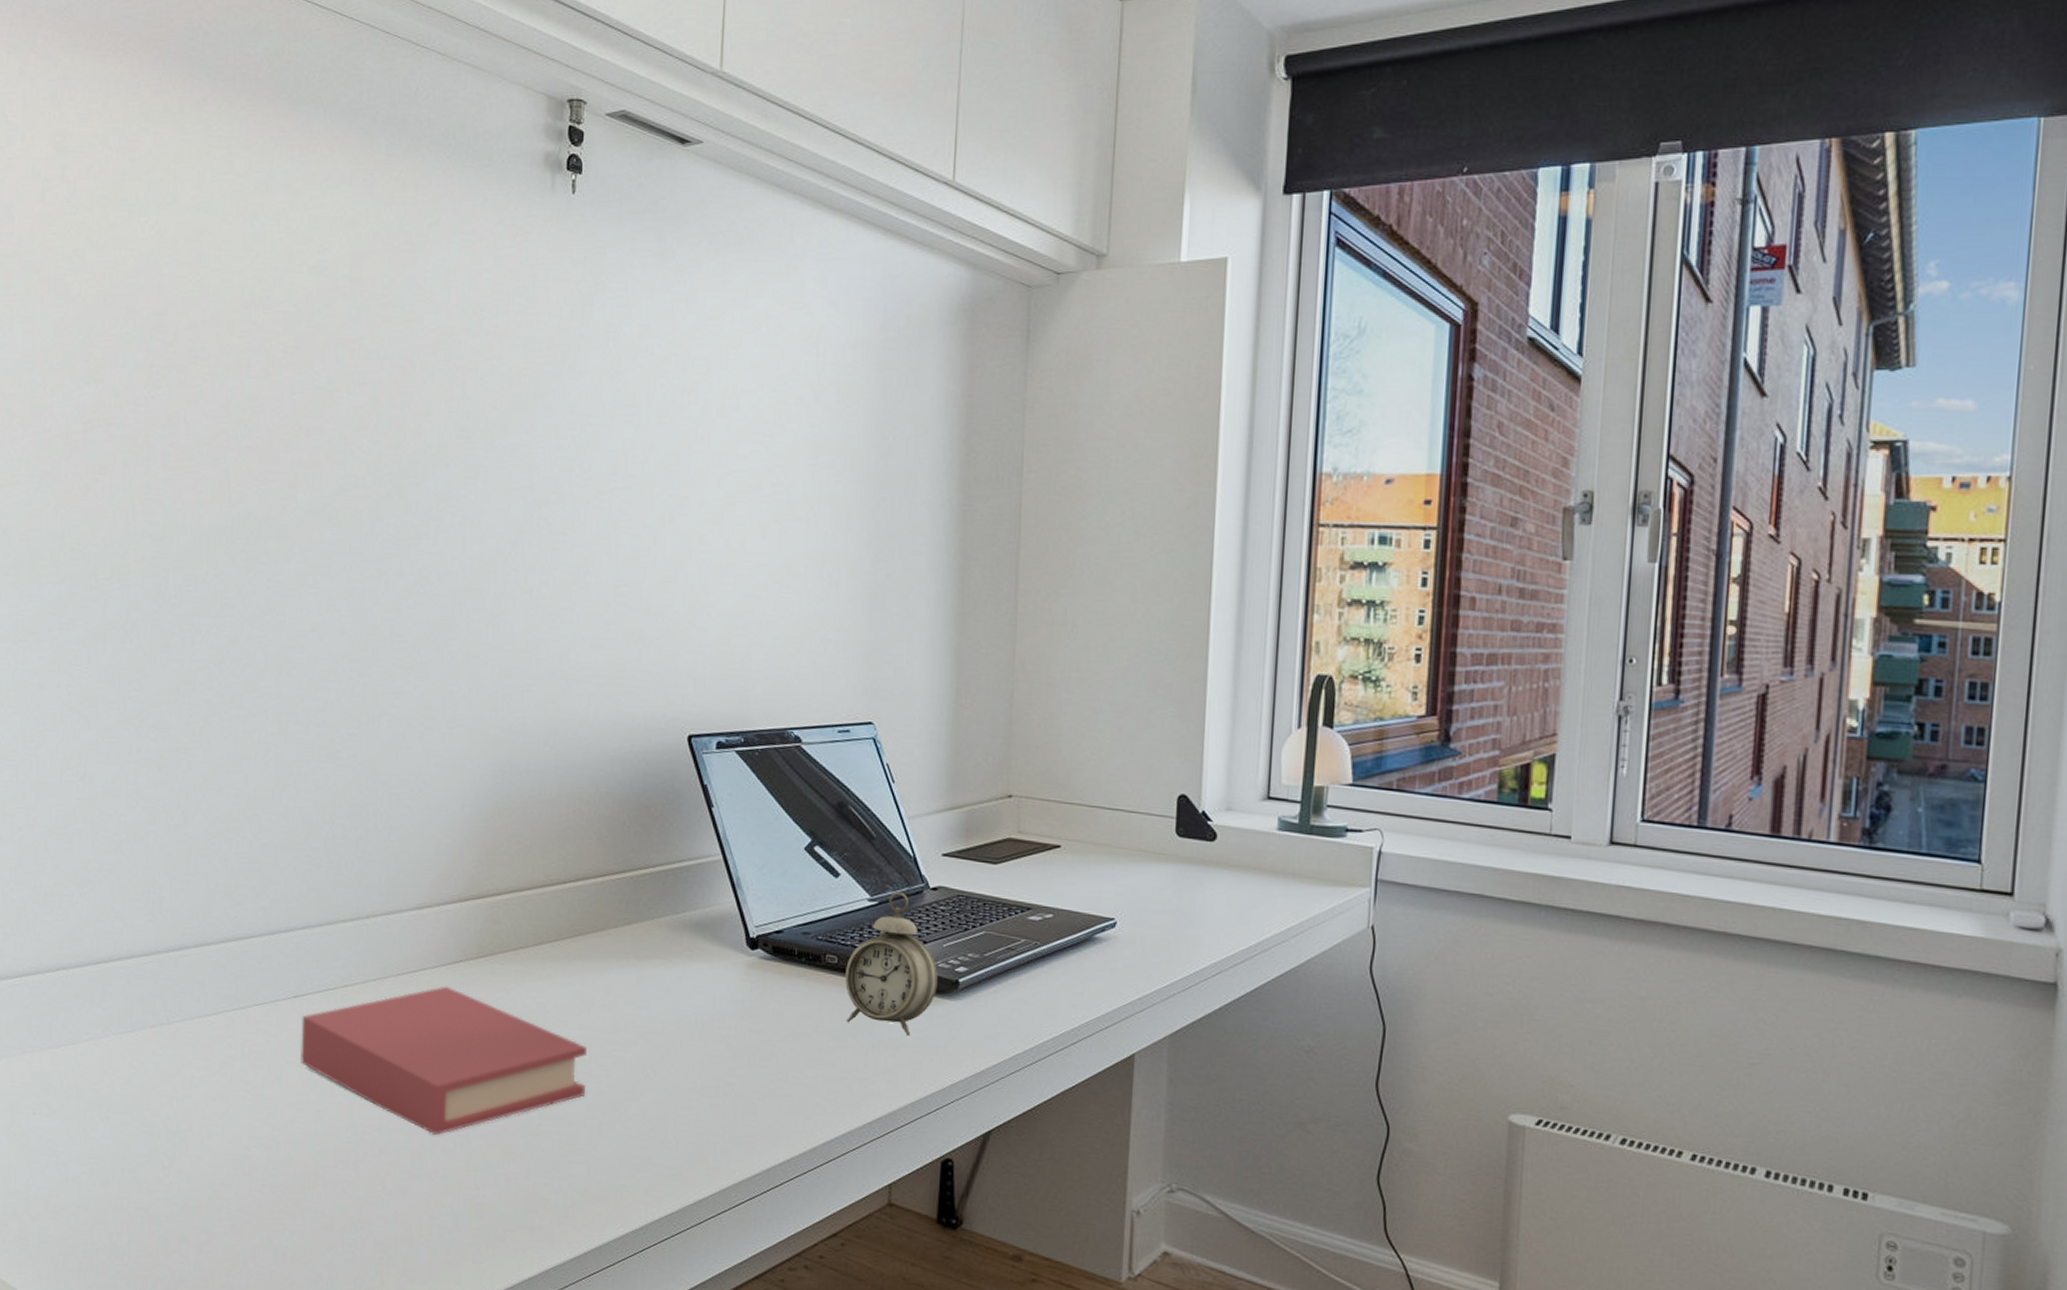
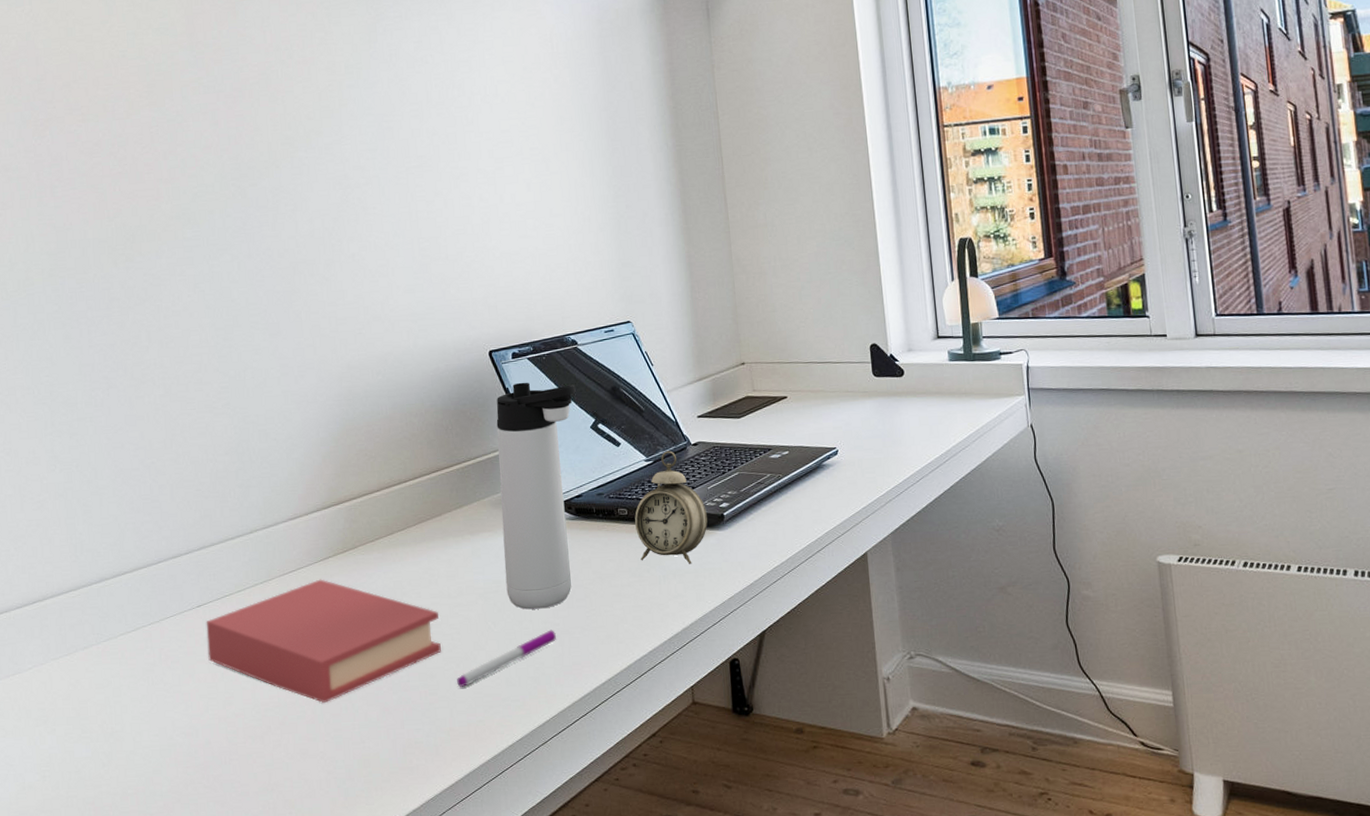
pen: none [600,1089,729,1142] -> present [457,629,556,687]
thermos bottle: none [674,780,792,1063] -> present [496,382,576,610]

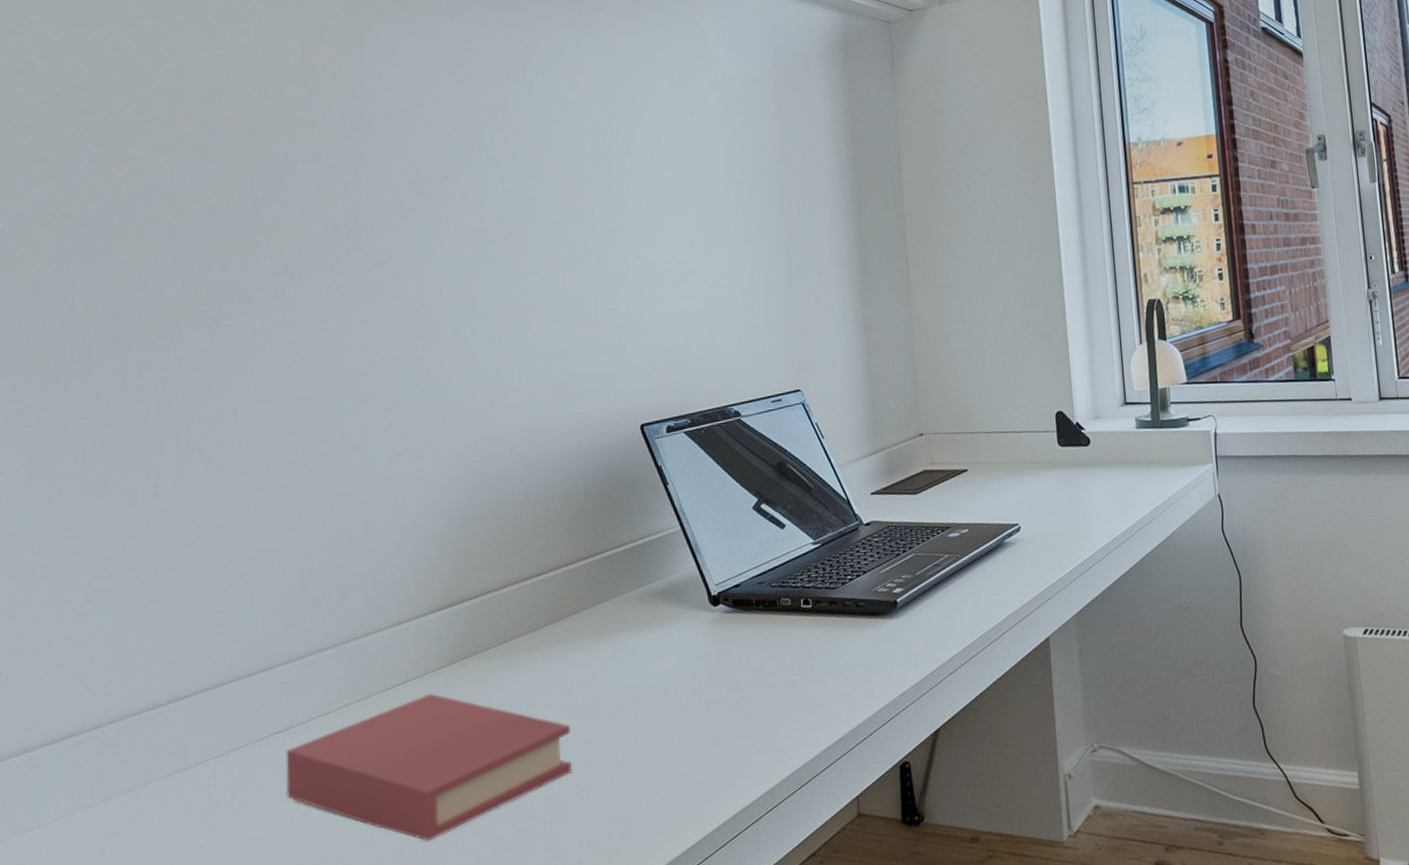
pen: present [457,629,556,687] -> none [589,739,706,812]
thermos bottle: present [496,382,576,610] -> none [646,458,737,718]
alarm clock: present [634,451,708,564] -> none [799,532,879,658]

